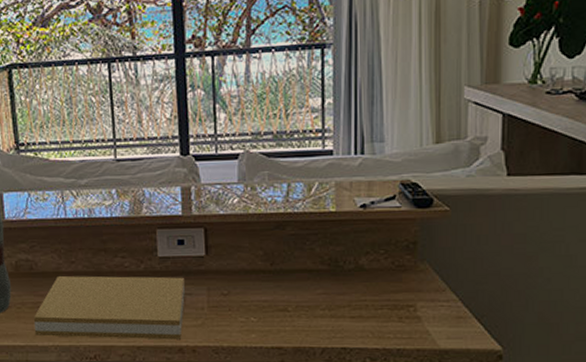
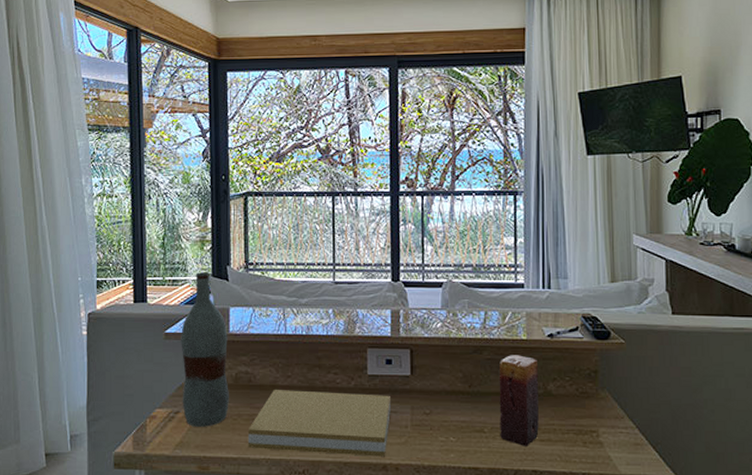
candle: none [304,229,350,324] -> present [499,355,539,446]

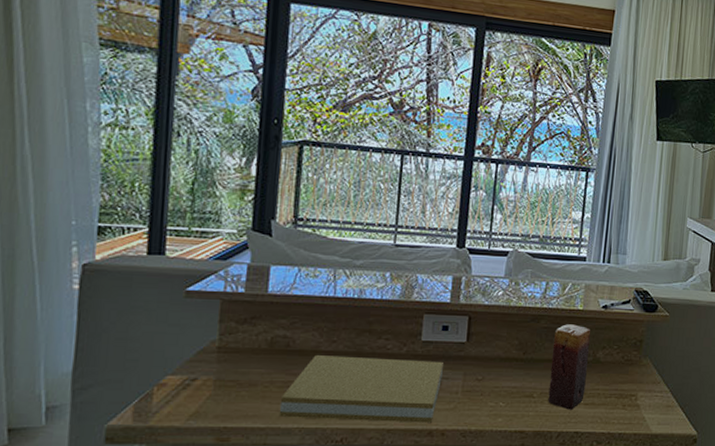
bottle: present [181,272,229,427] -> none [201,224,266,395]

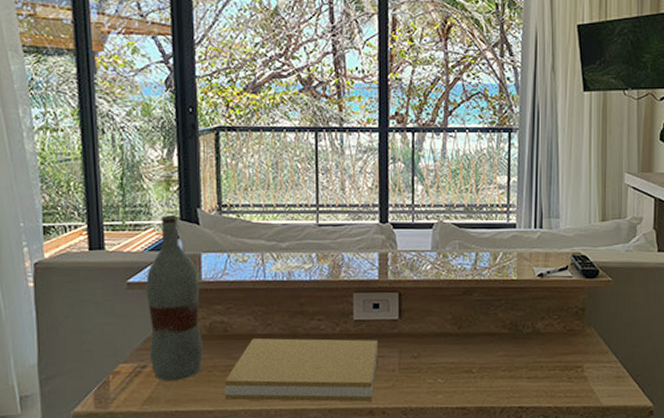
bottle: none [201,224,266,395] -> present [146,215,203,381]
candle: present [548,324,591,410] -> none [488,295,528,384]

